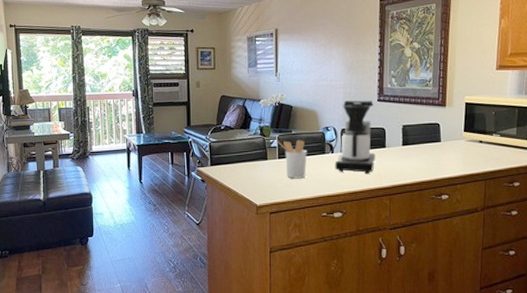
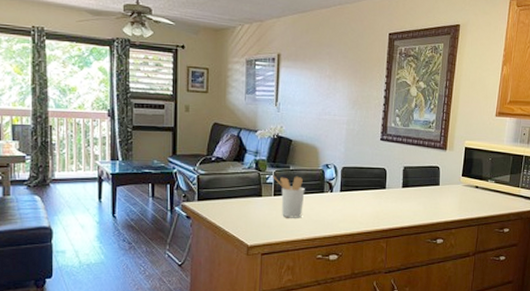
coffee maker: present [334,100,376,174] -> none [333,137,377,215]

